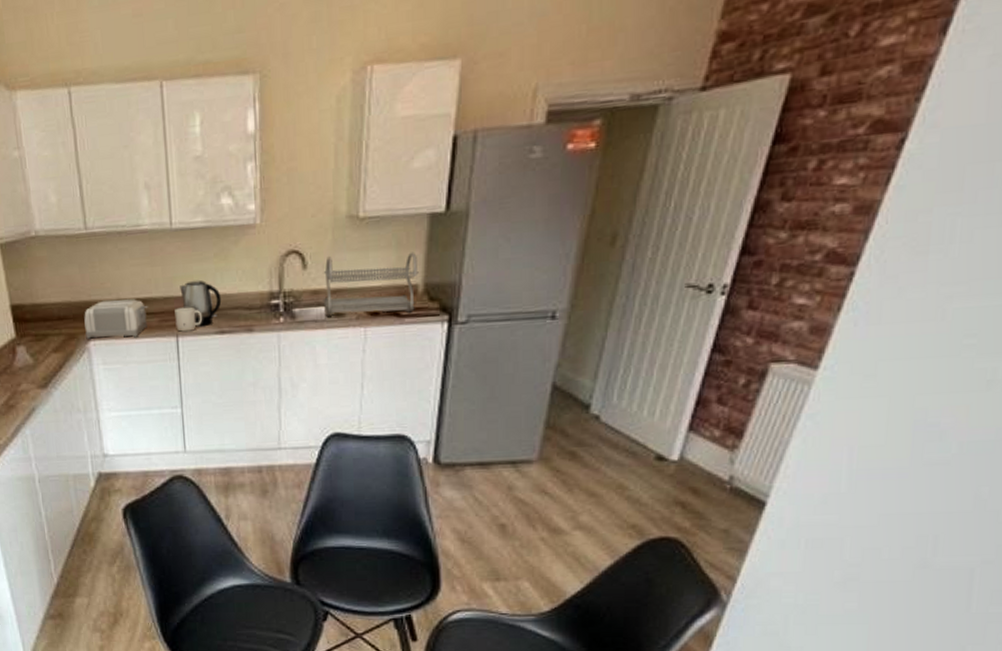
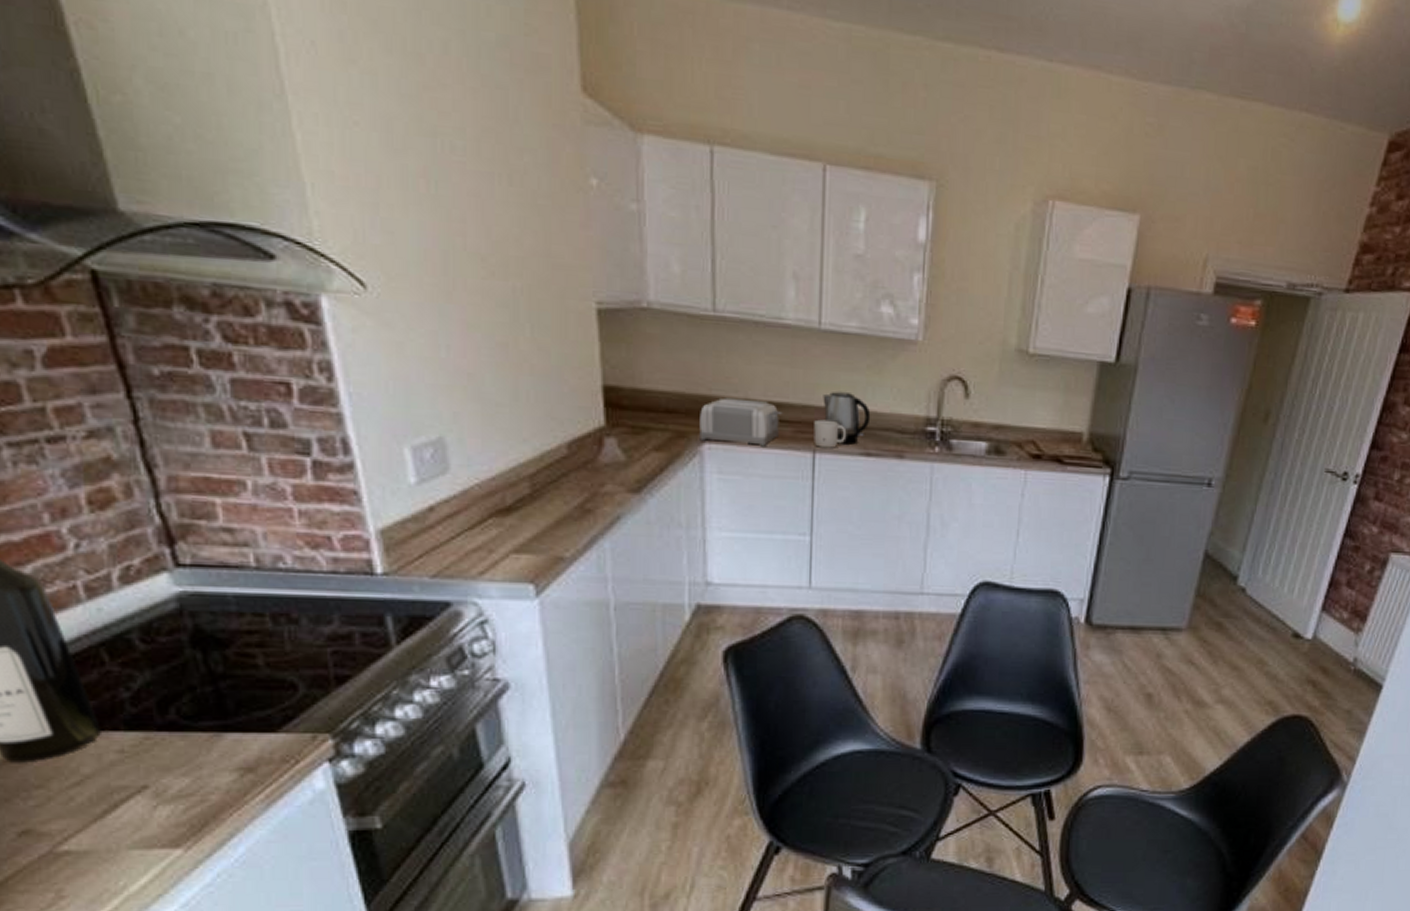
dish rack: present [323,252,419,318] -> none [983,389,1085,462]

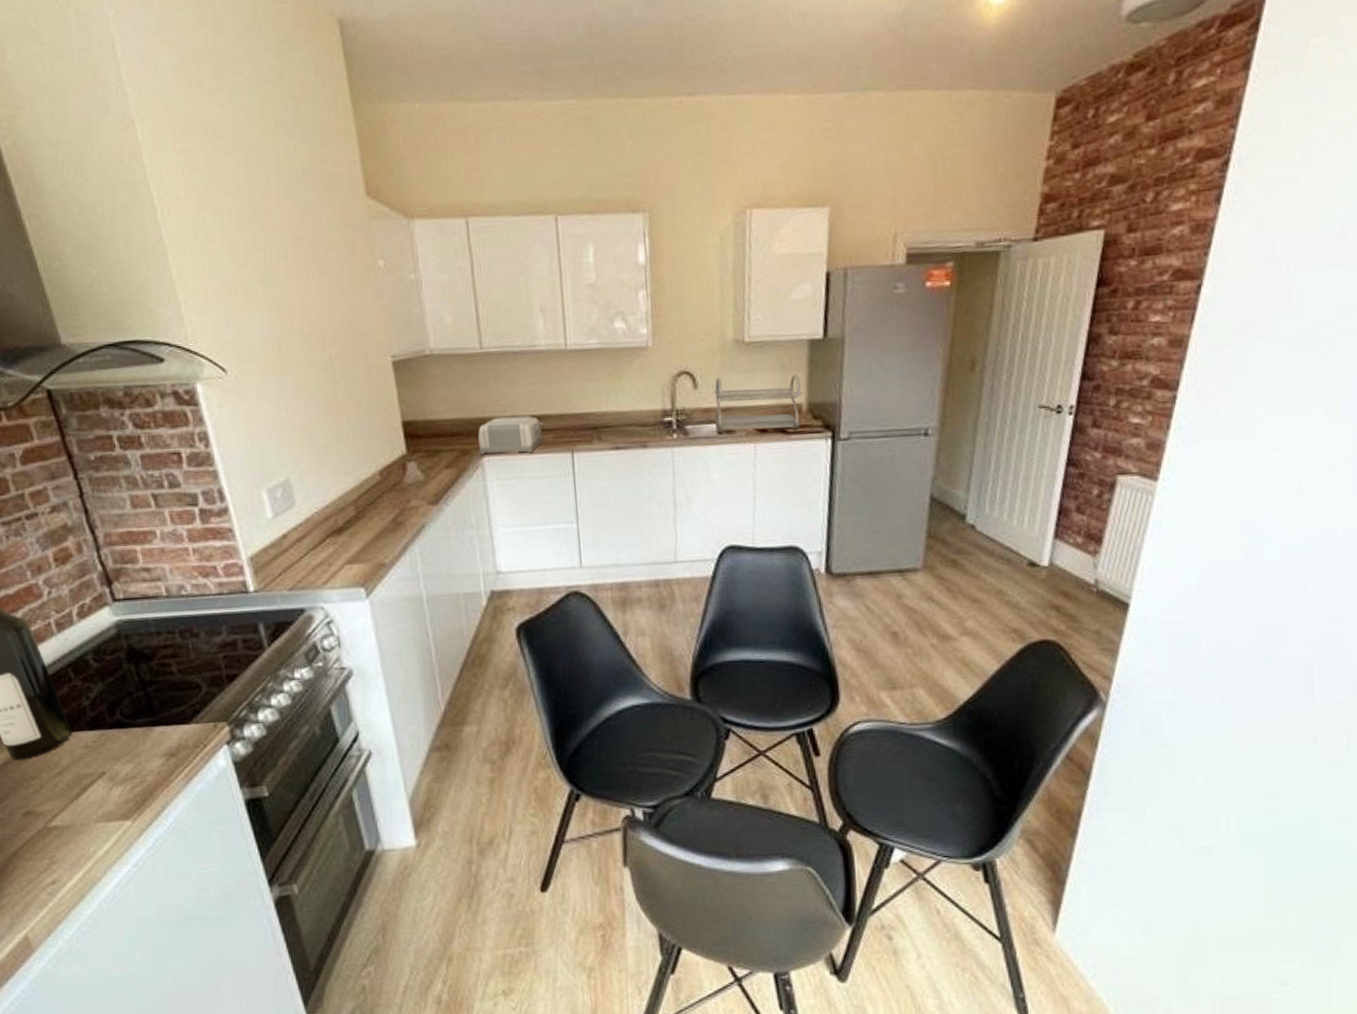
mug: present [813,419,847,448] -> none [570,423,598,448]
kettle: present [823,391,871,445] -> none [575,398,616,443]
dish rack: none [983,389,1085,462] -> present [713,374,802,434]

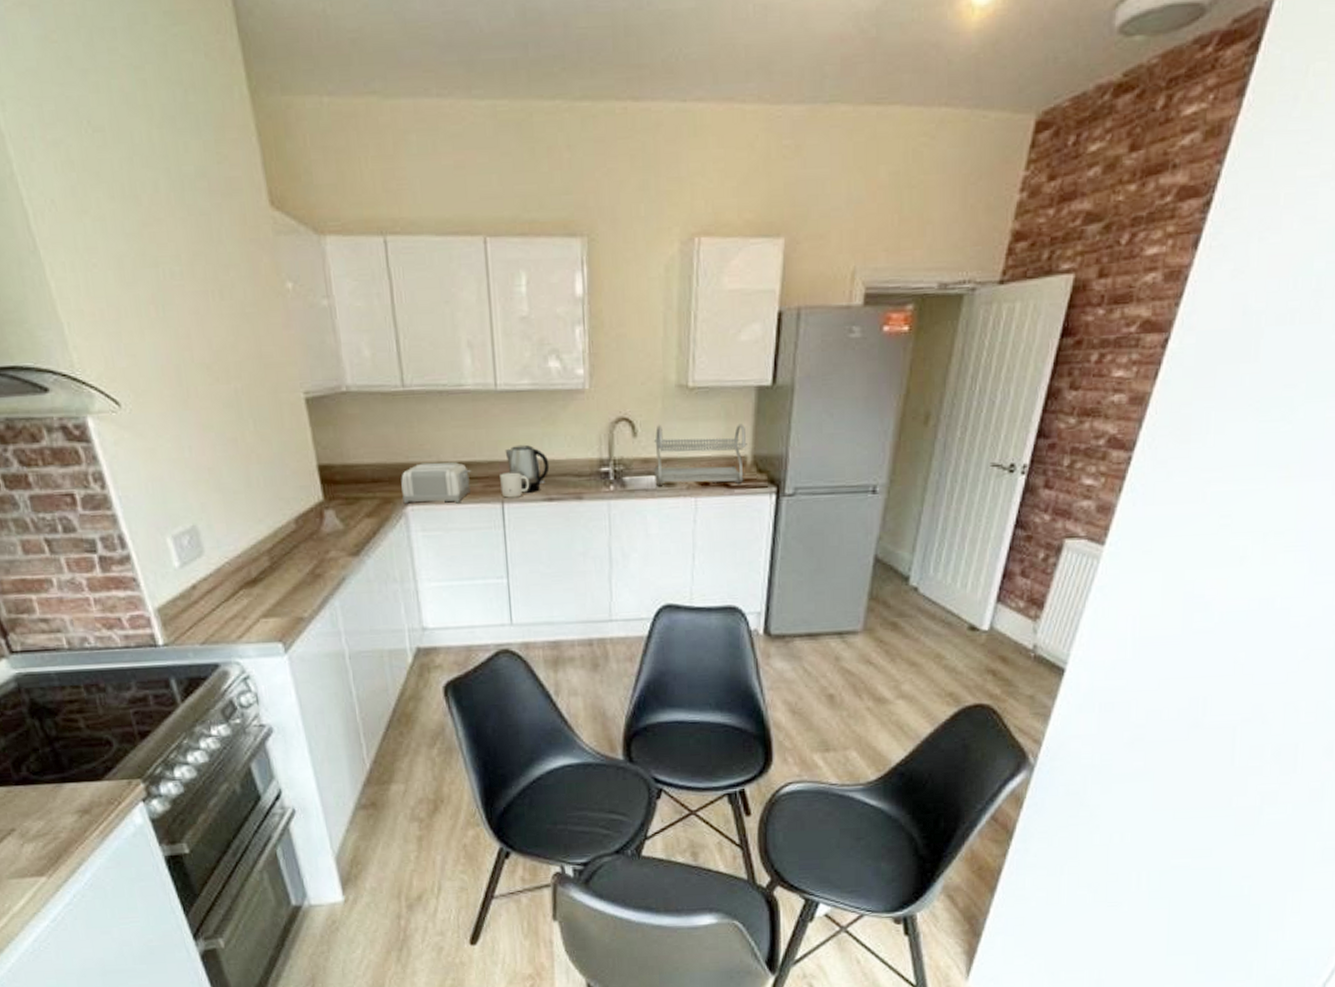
mug: none [570,423,598,448] -> present [500,472,530,498]
kettle: none [575,398,616,443] -> present [505,444,550,493]

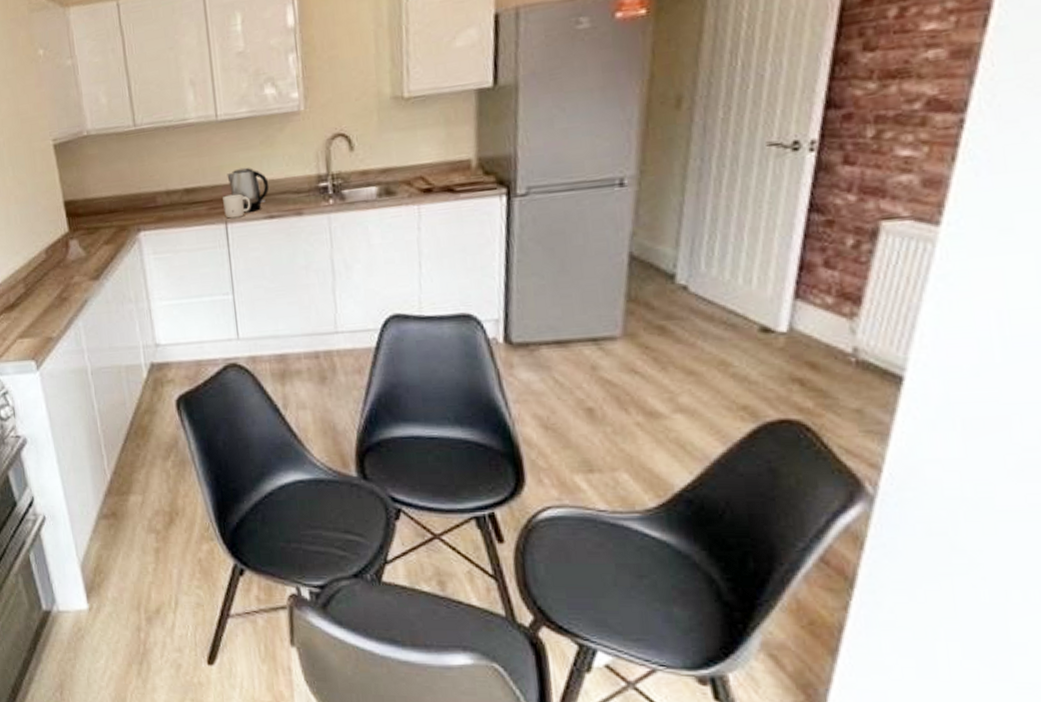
toaster: present [401,462,472,504] -> none [134,189,197,230]
dish rack: present [653,423,747,487] -> none [372,127,471,197]

